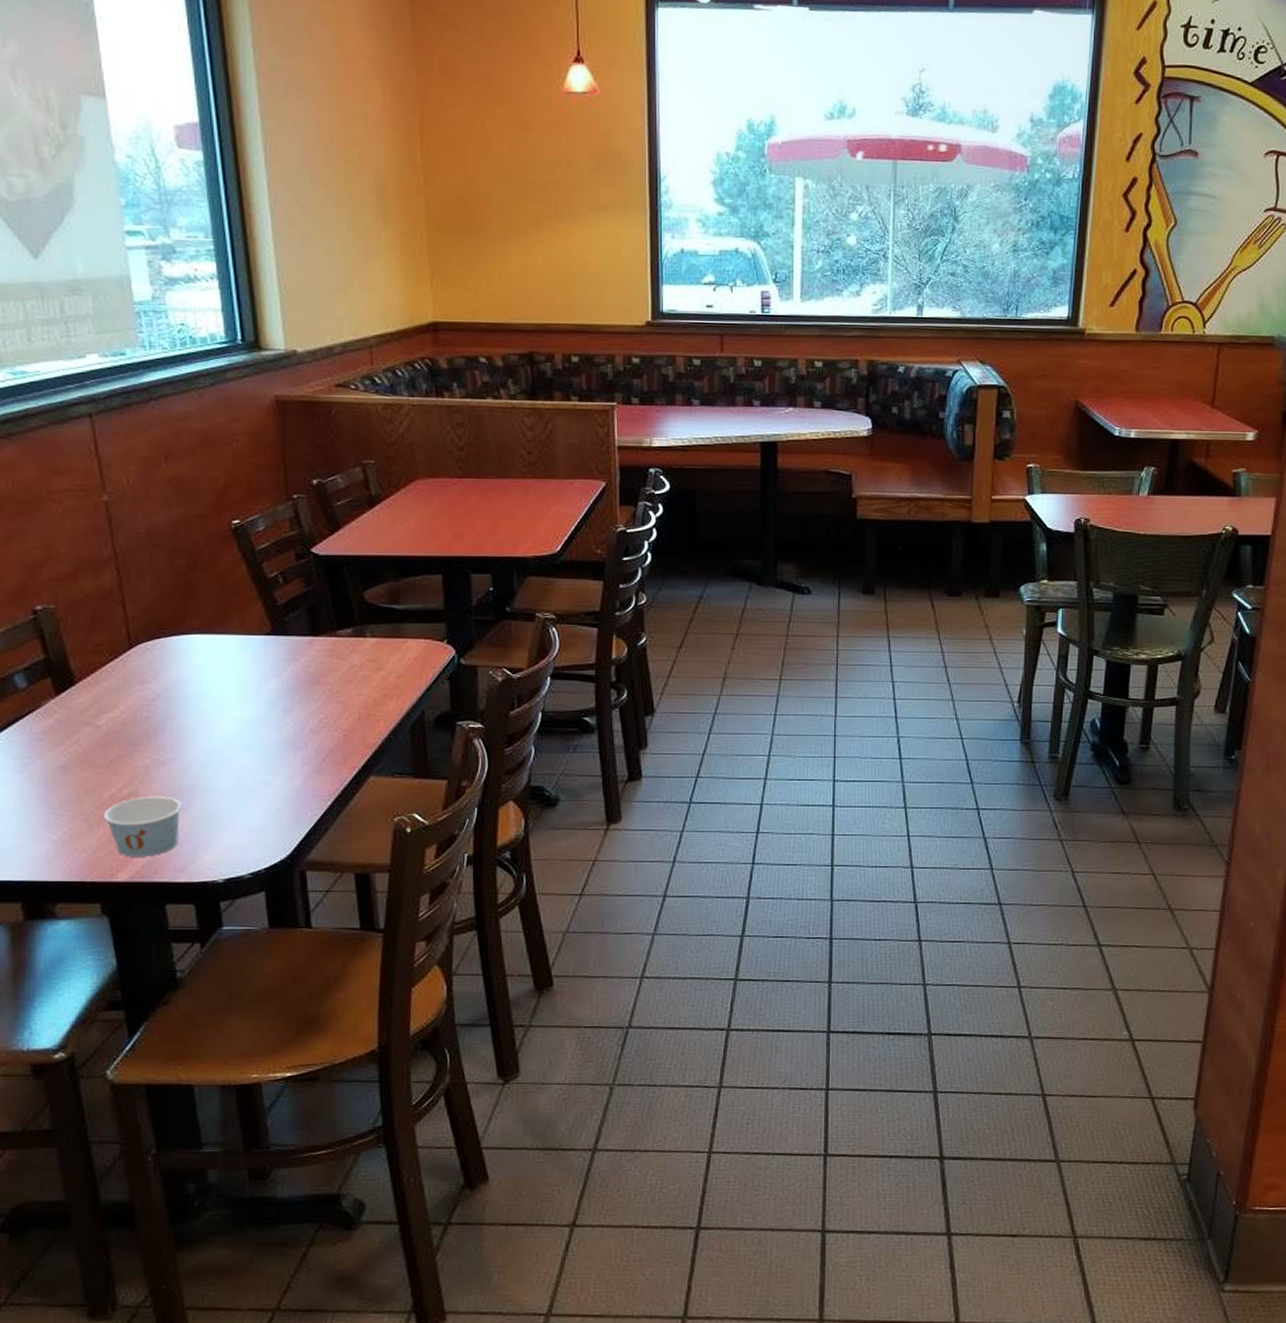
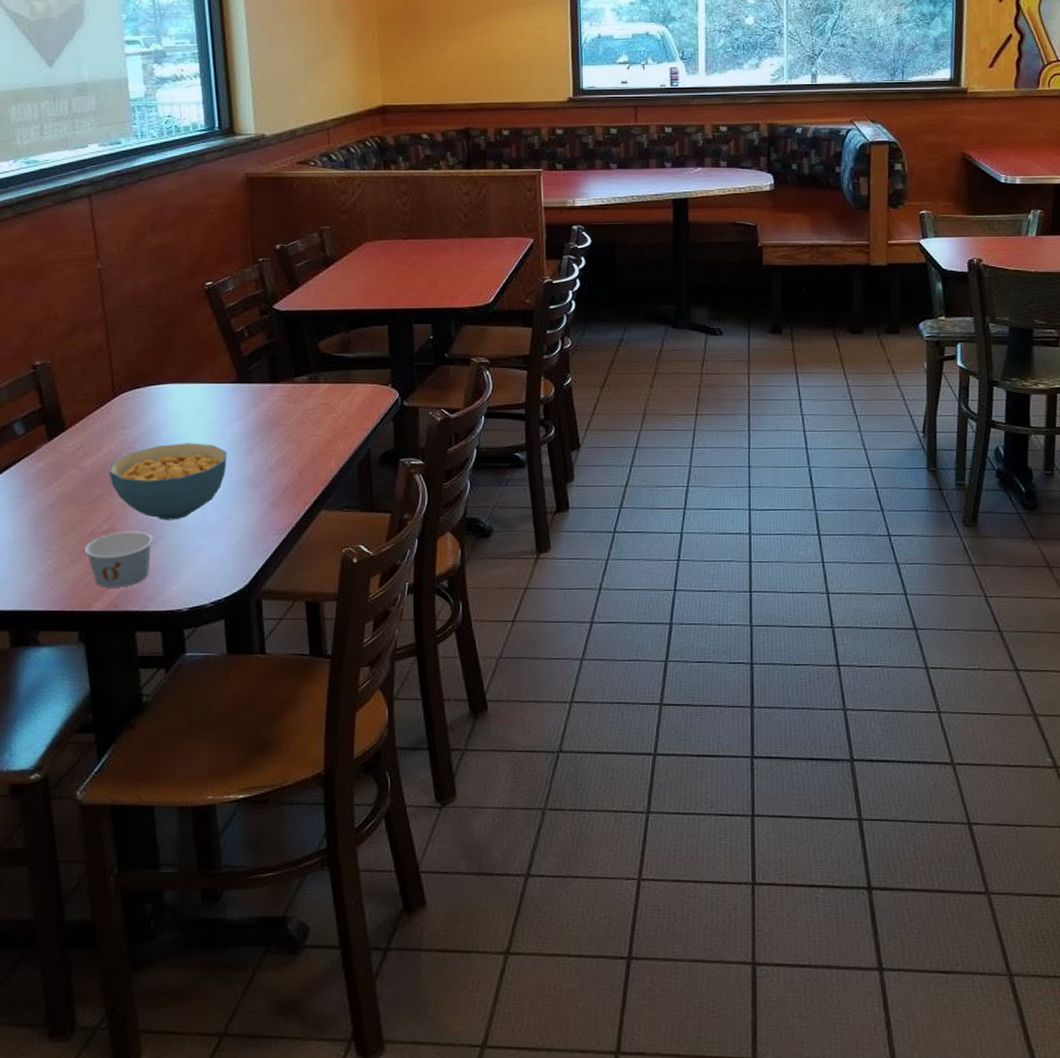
cereal bowl: none [128,700,263,785] -> present [109,443,227,520]

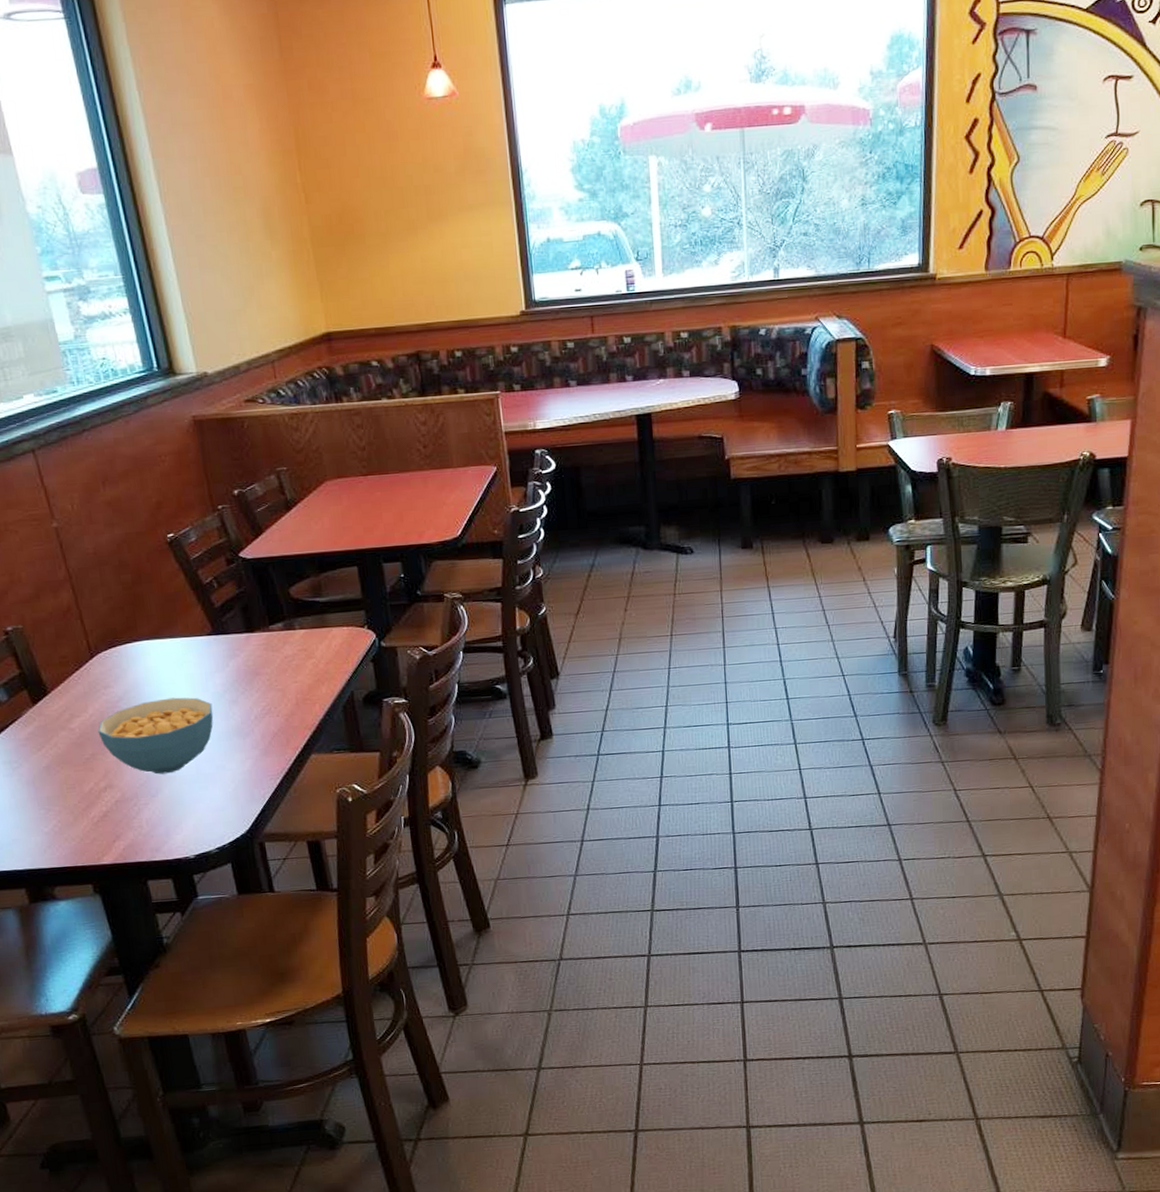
paper cup: present [84,531,154,588] -> none [85,786,152,842]

